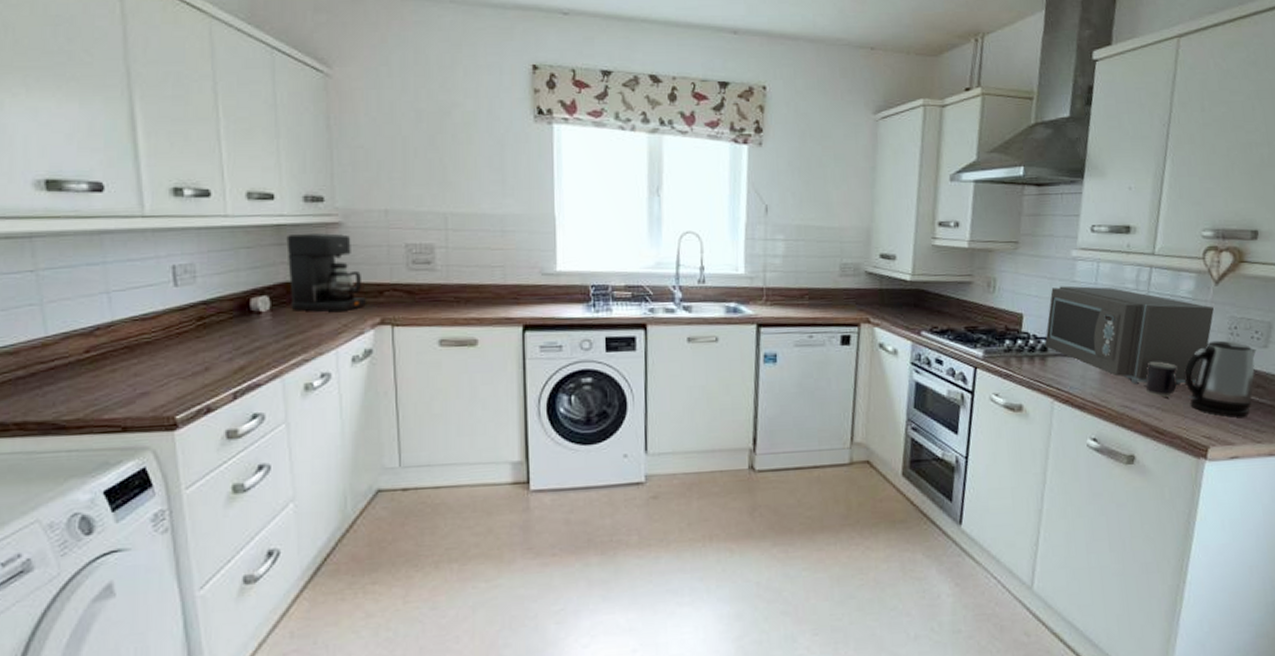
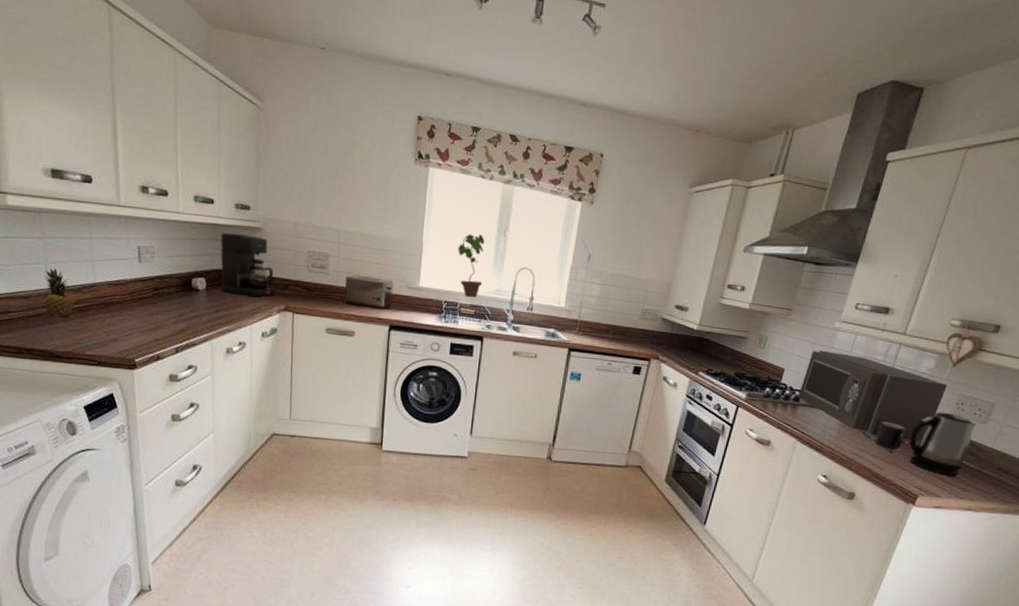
fruit: none [39,309,82,375] -> present [44,268,73,317]
toaster: none [458,266,523,307] -> present [344,274,394,310]
potted plant: none [601,198,637,276] -> present [458,234,485,297]

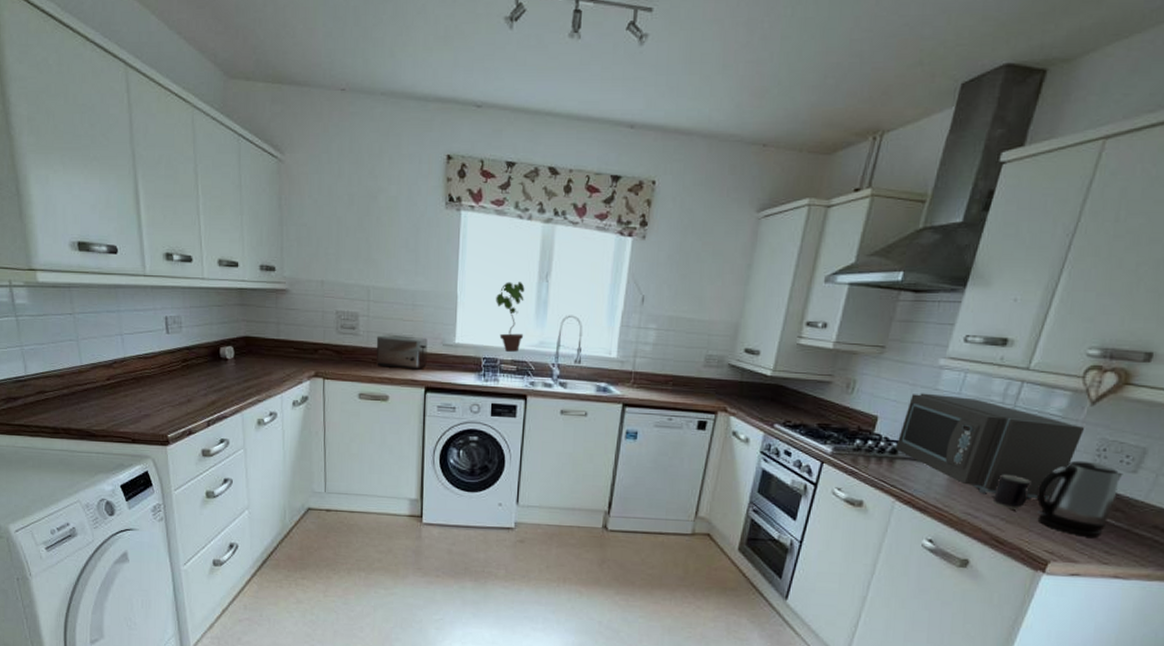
fruit: present [44,268,73,317] -> none [76,344,105,395]
coffee maker: present [220,233,275,298] -> none [247,297,304,364]

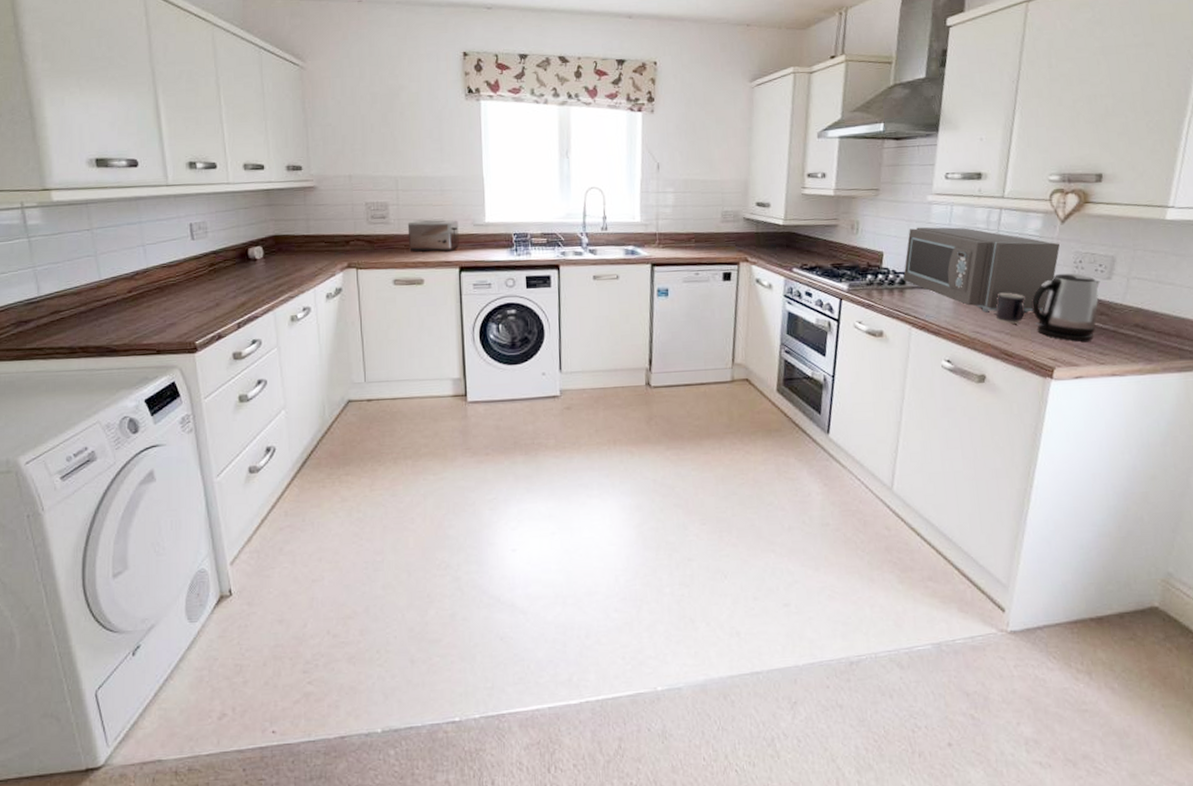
potted plant: present [496,282,525,352] -> none [521,160,551,226]

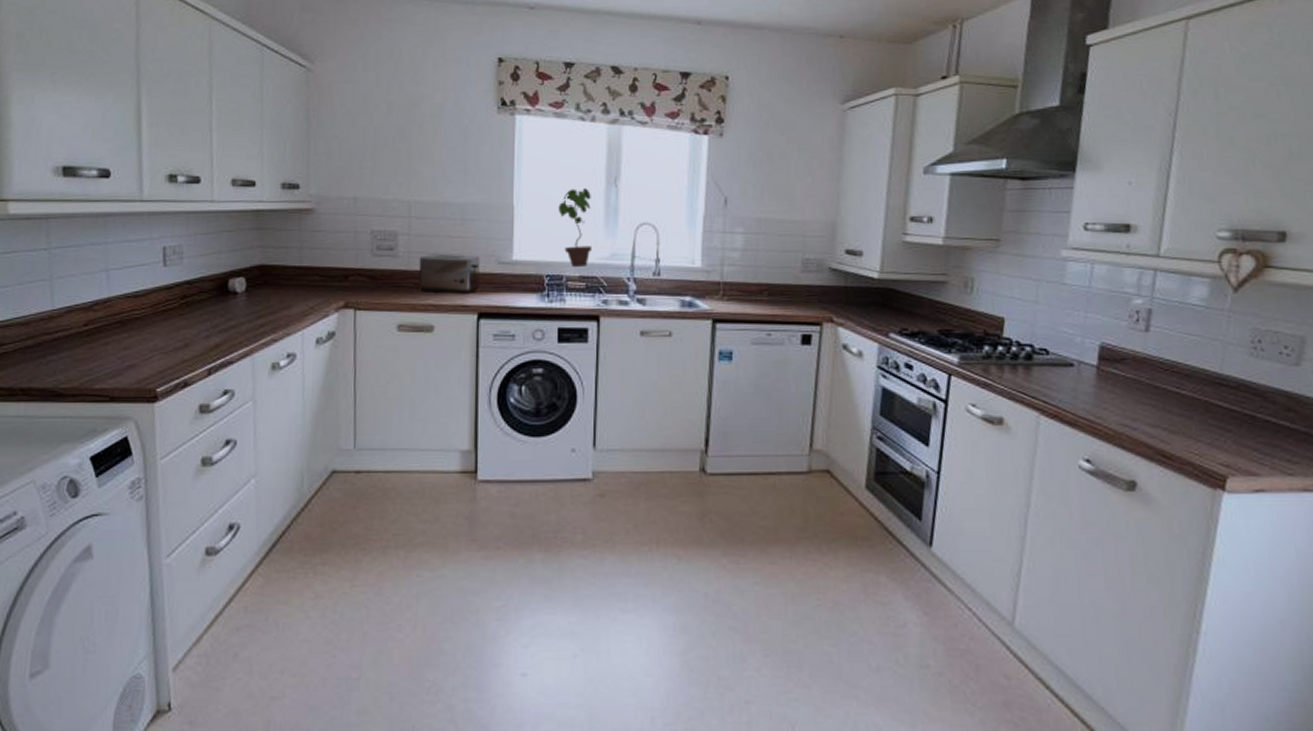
potted plant: none [521,160,551,226] -> present [558,188,593,267]
microwave: present [903,227,1060,314] -> none [1030,288,1233,405]
mug: present [995,292,1026,324] -> none [1148,376,1189,417]
kettle: present [1031,273,1100,342] -> none [1195,355,1286,444]

